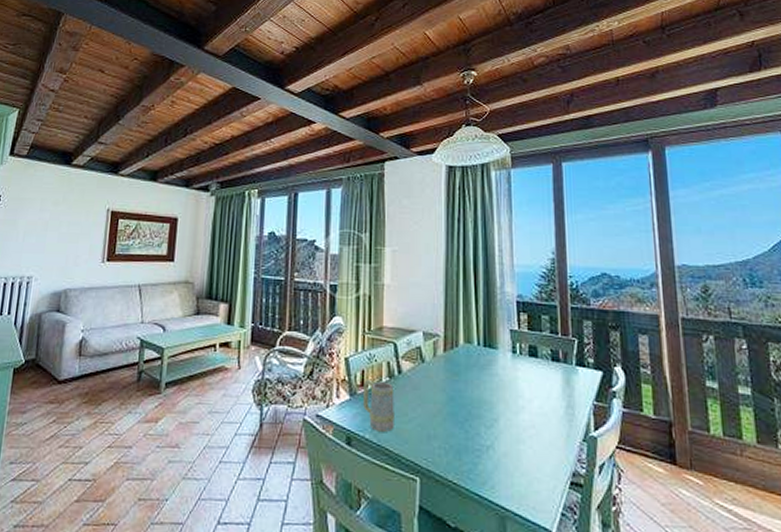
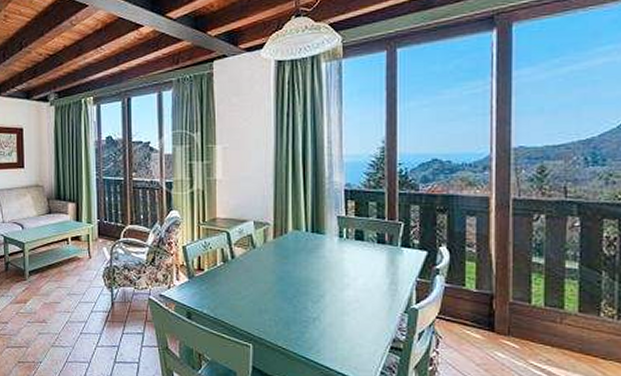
mug: present [362,379,394,432] -> none [199,263,229,307]

